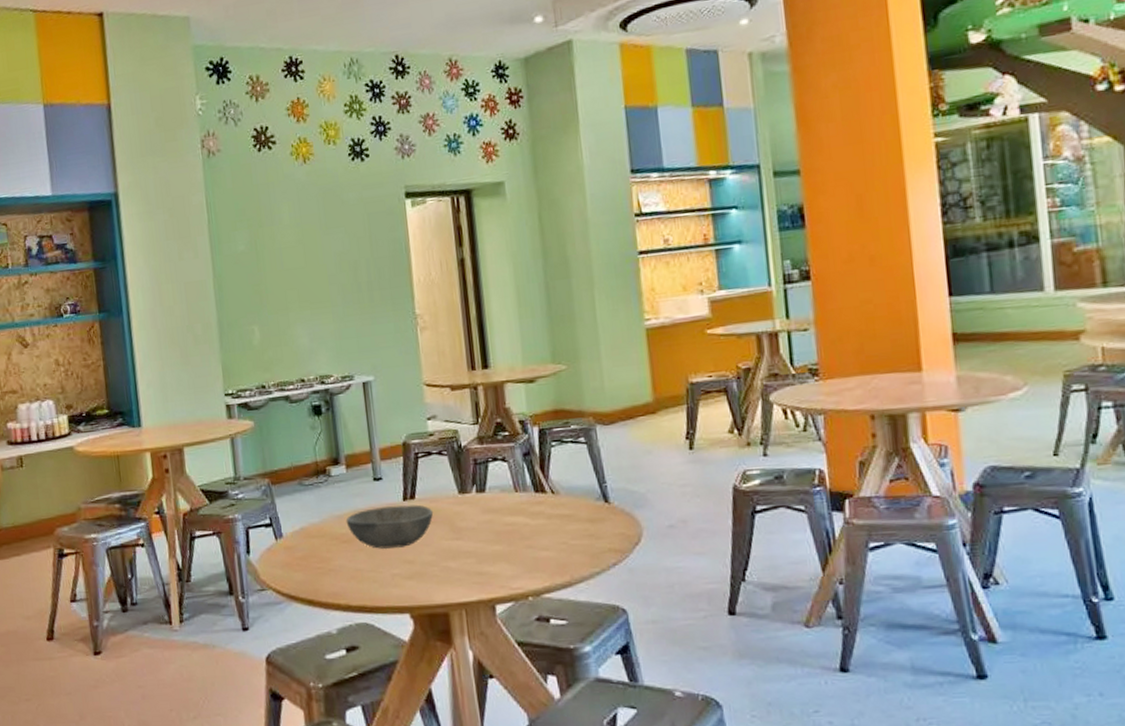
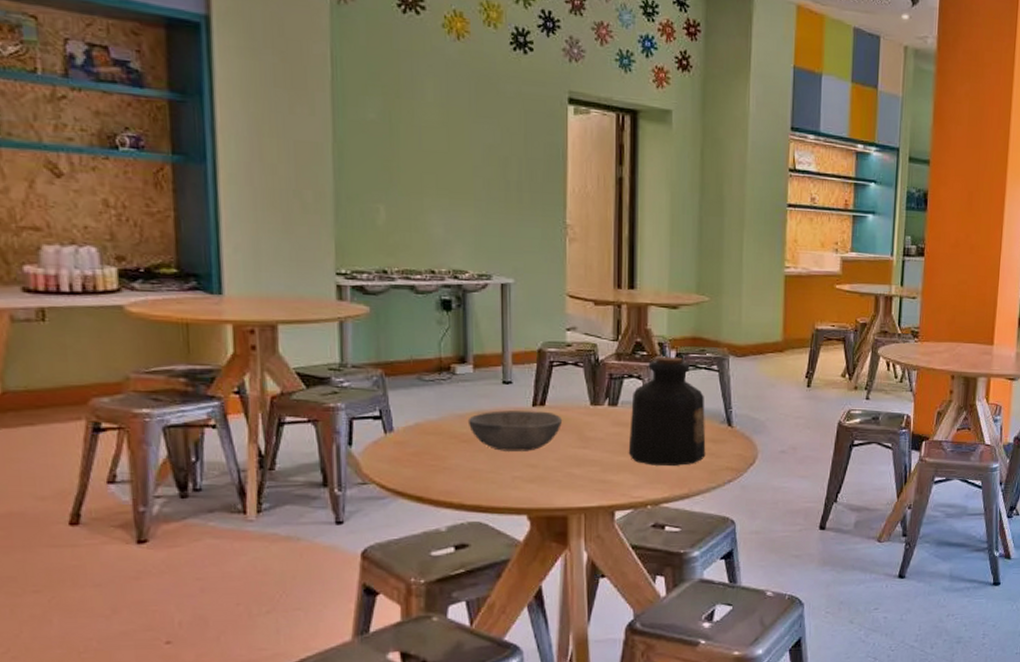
bottle: none [499,433,584,553] -> present [628,356,706,466]

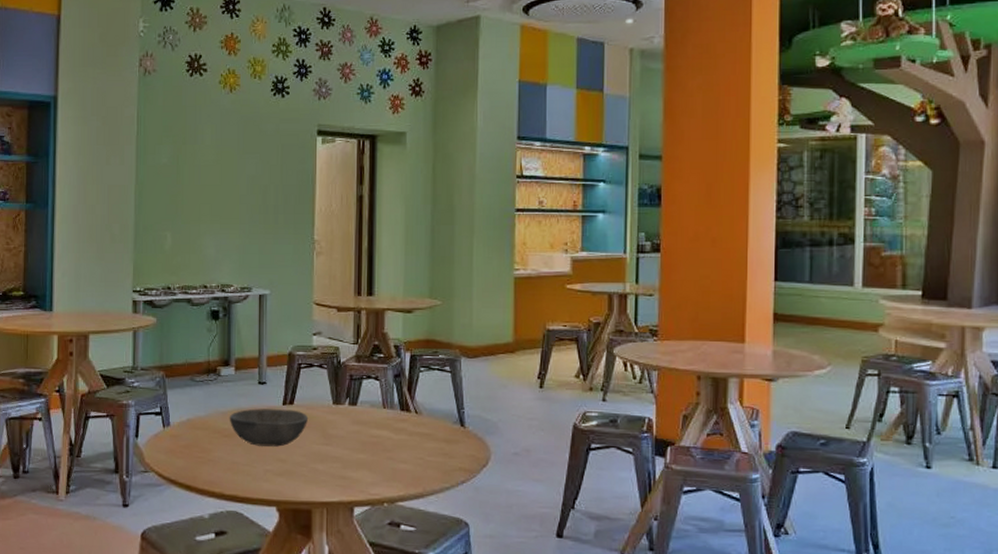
bottle: present [628,356,706,466] -> none [366,358,439,465]

